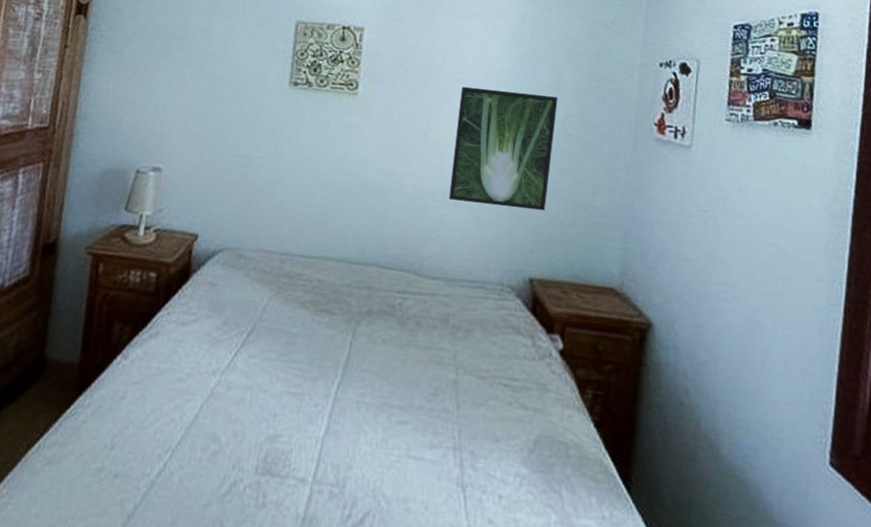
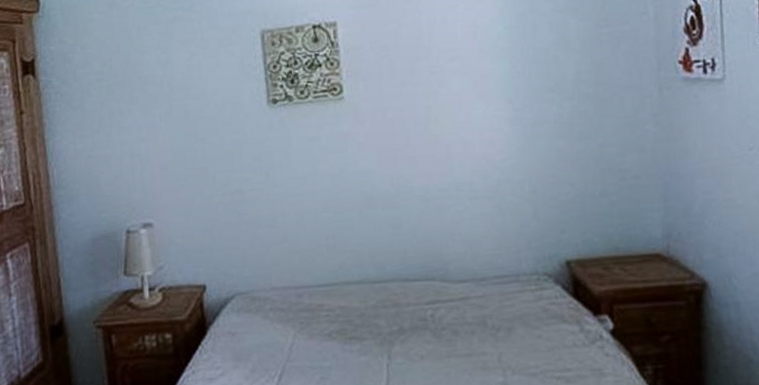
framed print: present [448,86,558,211] -> none [456,55,571,194]

